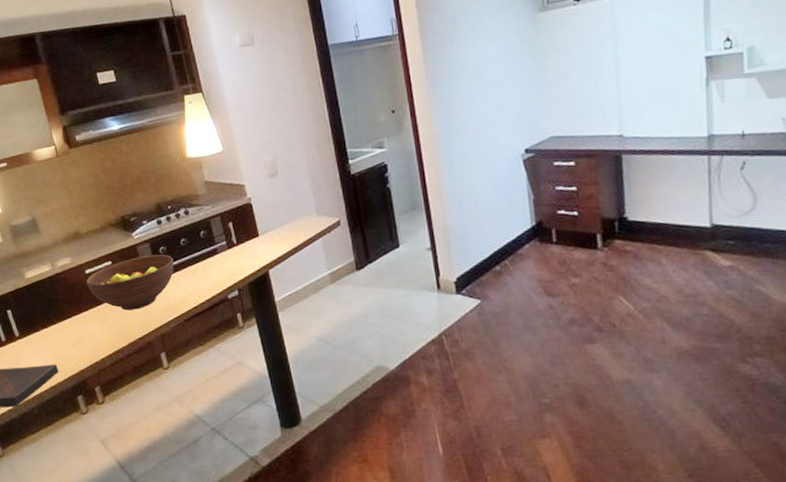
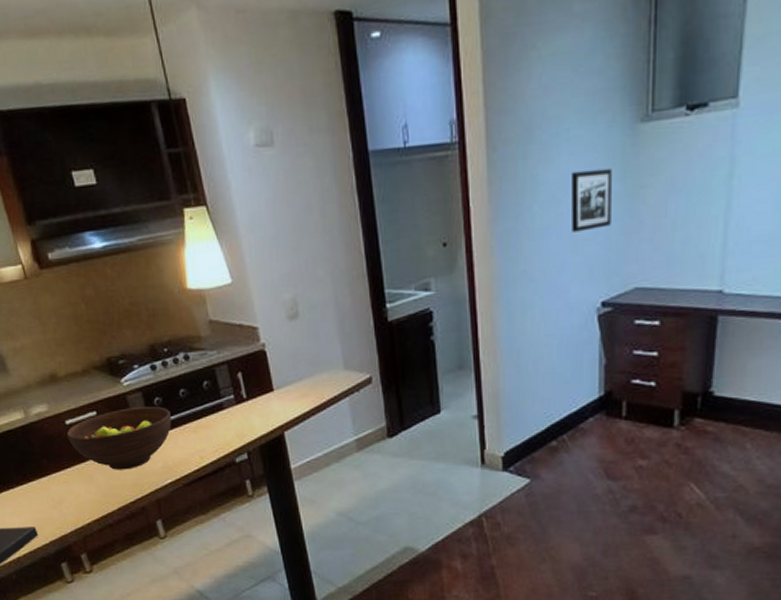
picture frame: none [489,47,526,97] -> present [572,168,612,232]

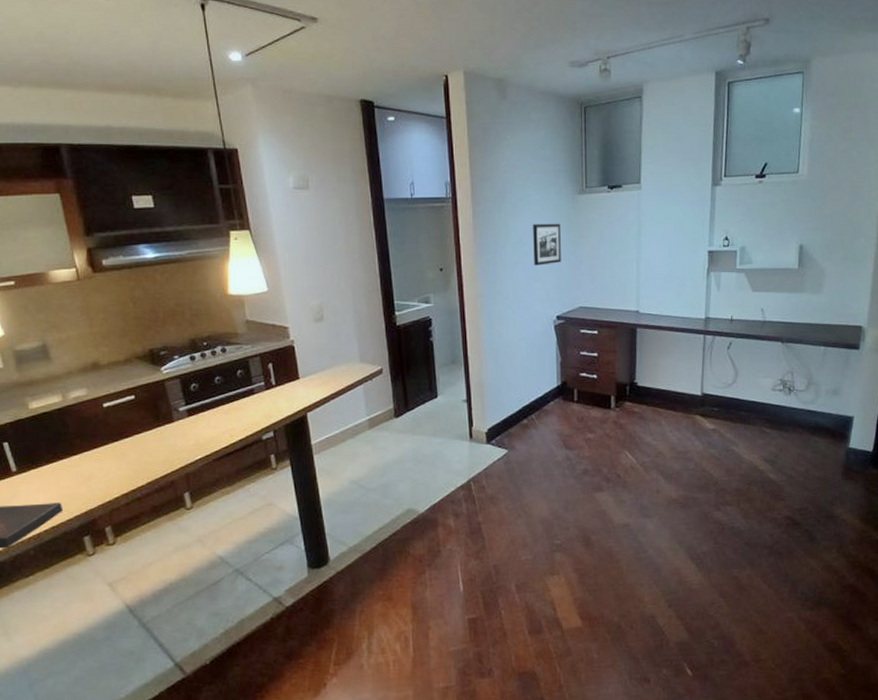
fruit bowl: present [67,406,172,470] -> none [104,391,206,448]

